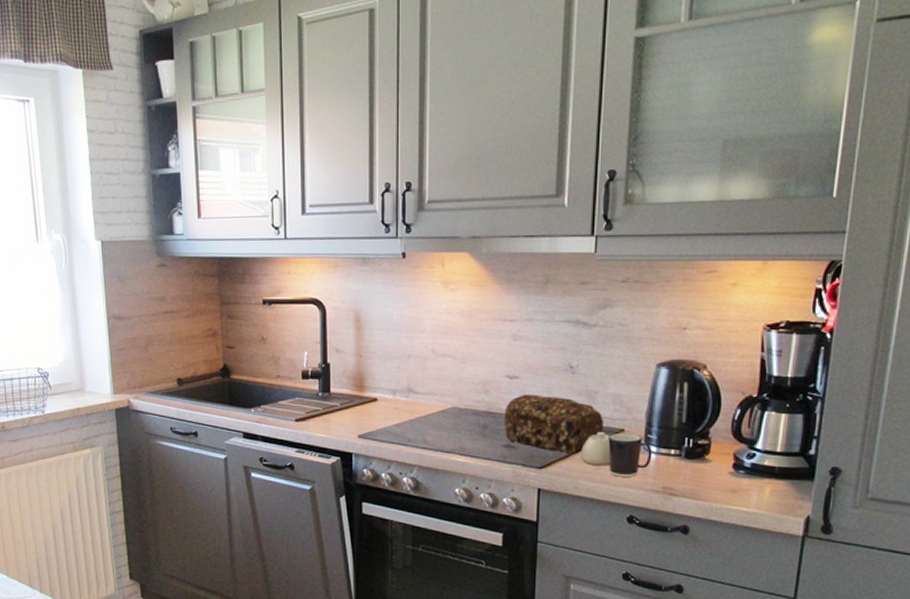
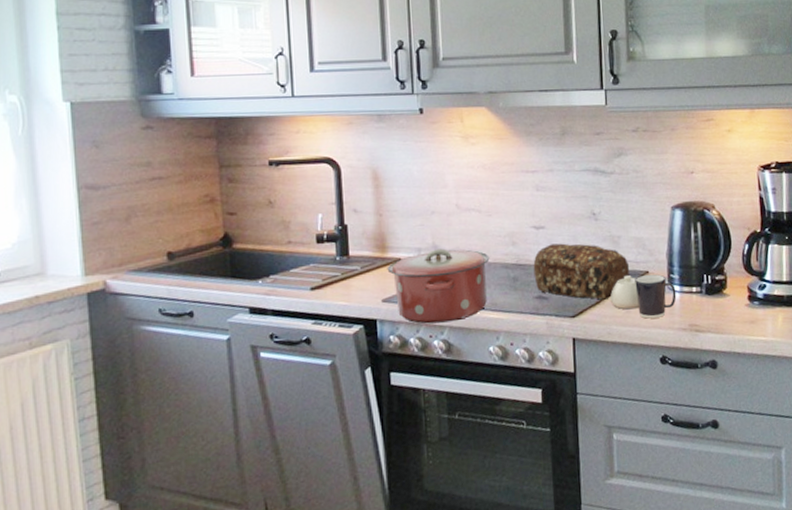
casserole: none [364,391,462,462] -> present [387,248,490,324]

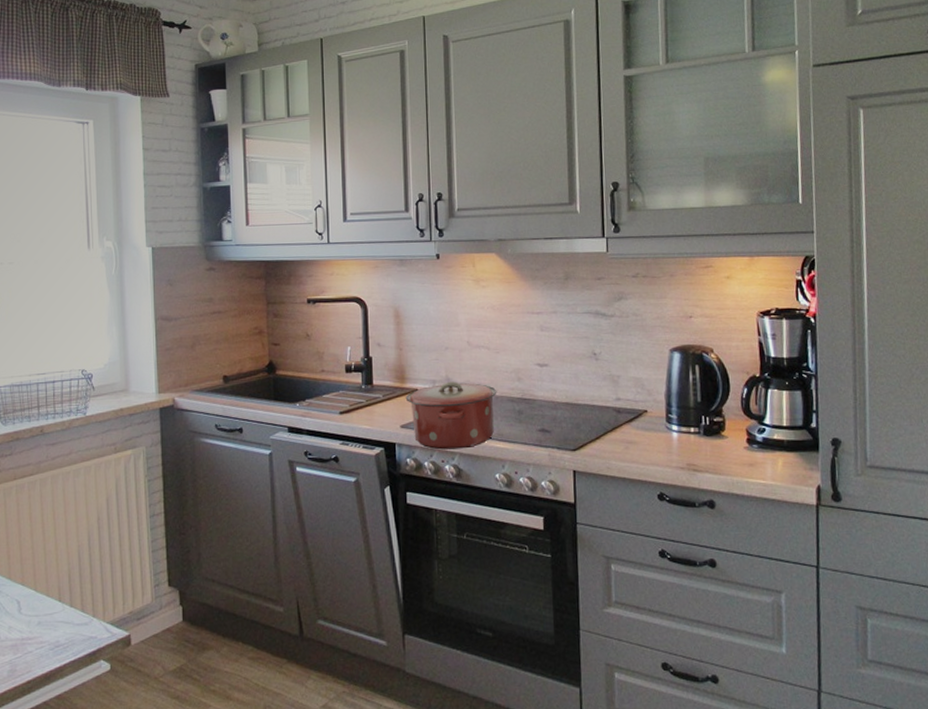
bread loaf: present [533,243,630,300] -> none [537,380,629,436]
sugar bowl: present [609,275,639,310] -> none [609,414,638,446]
mug: present [635,274,677,319] -> none [633,413,675,456]

